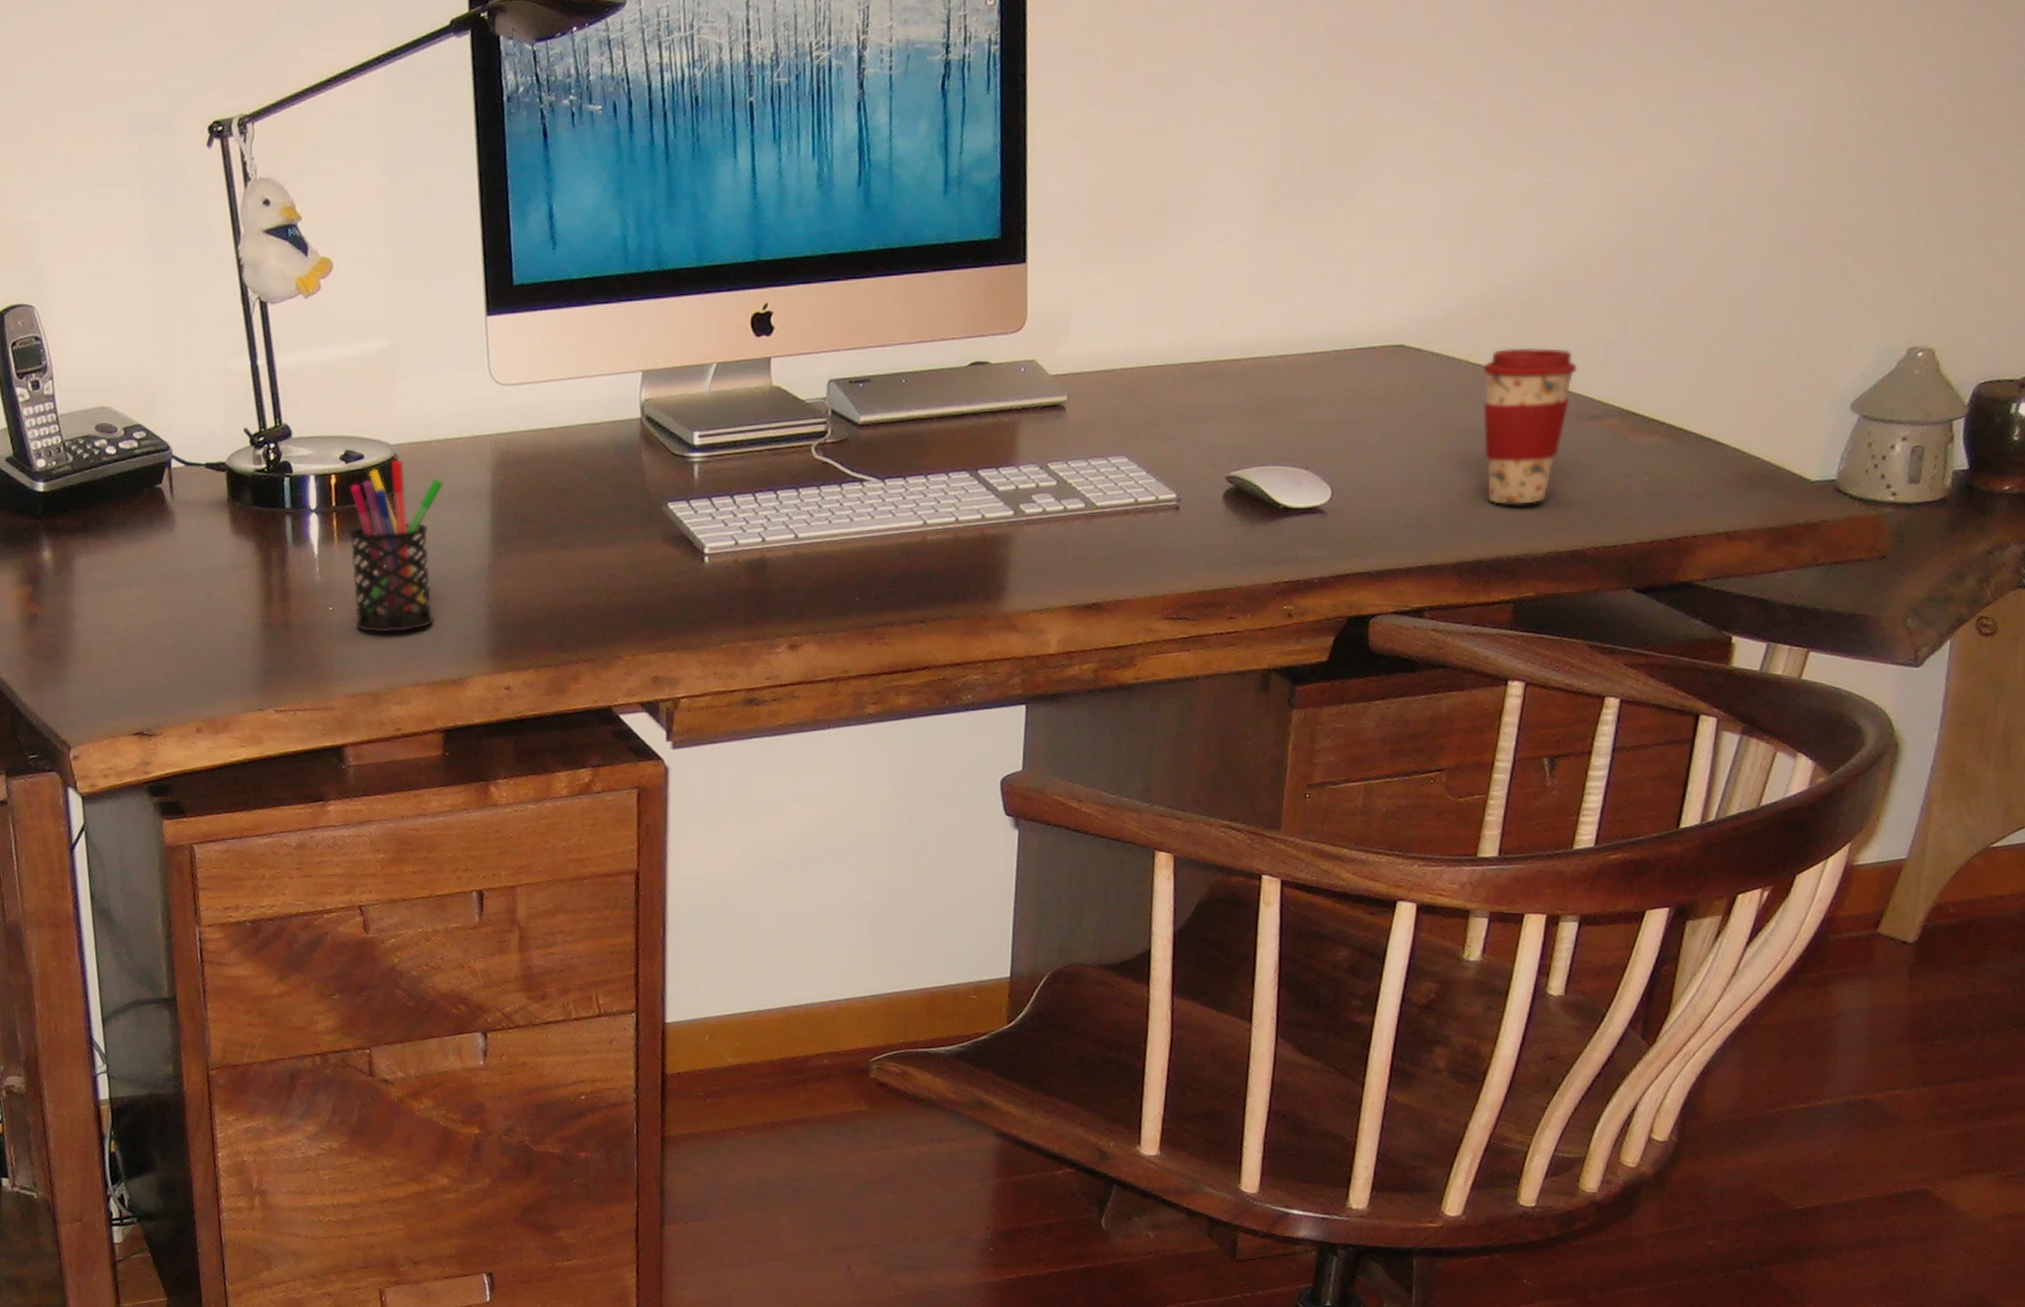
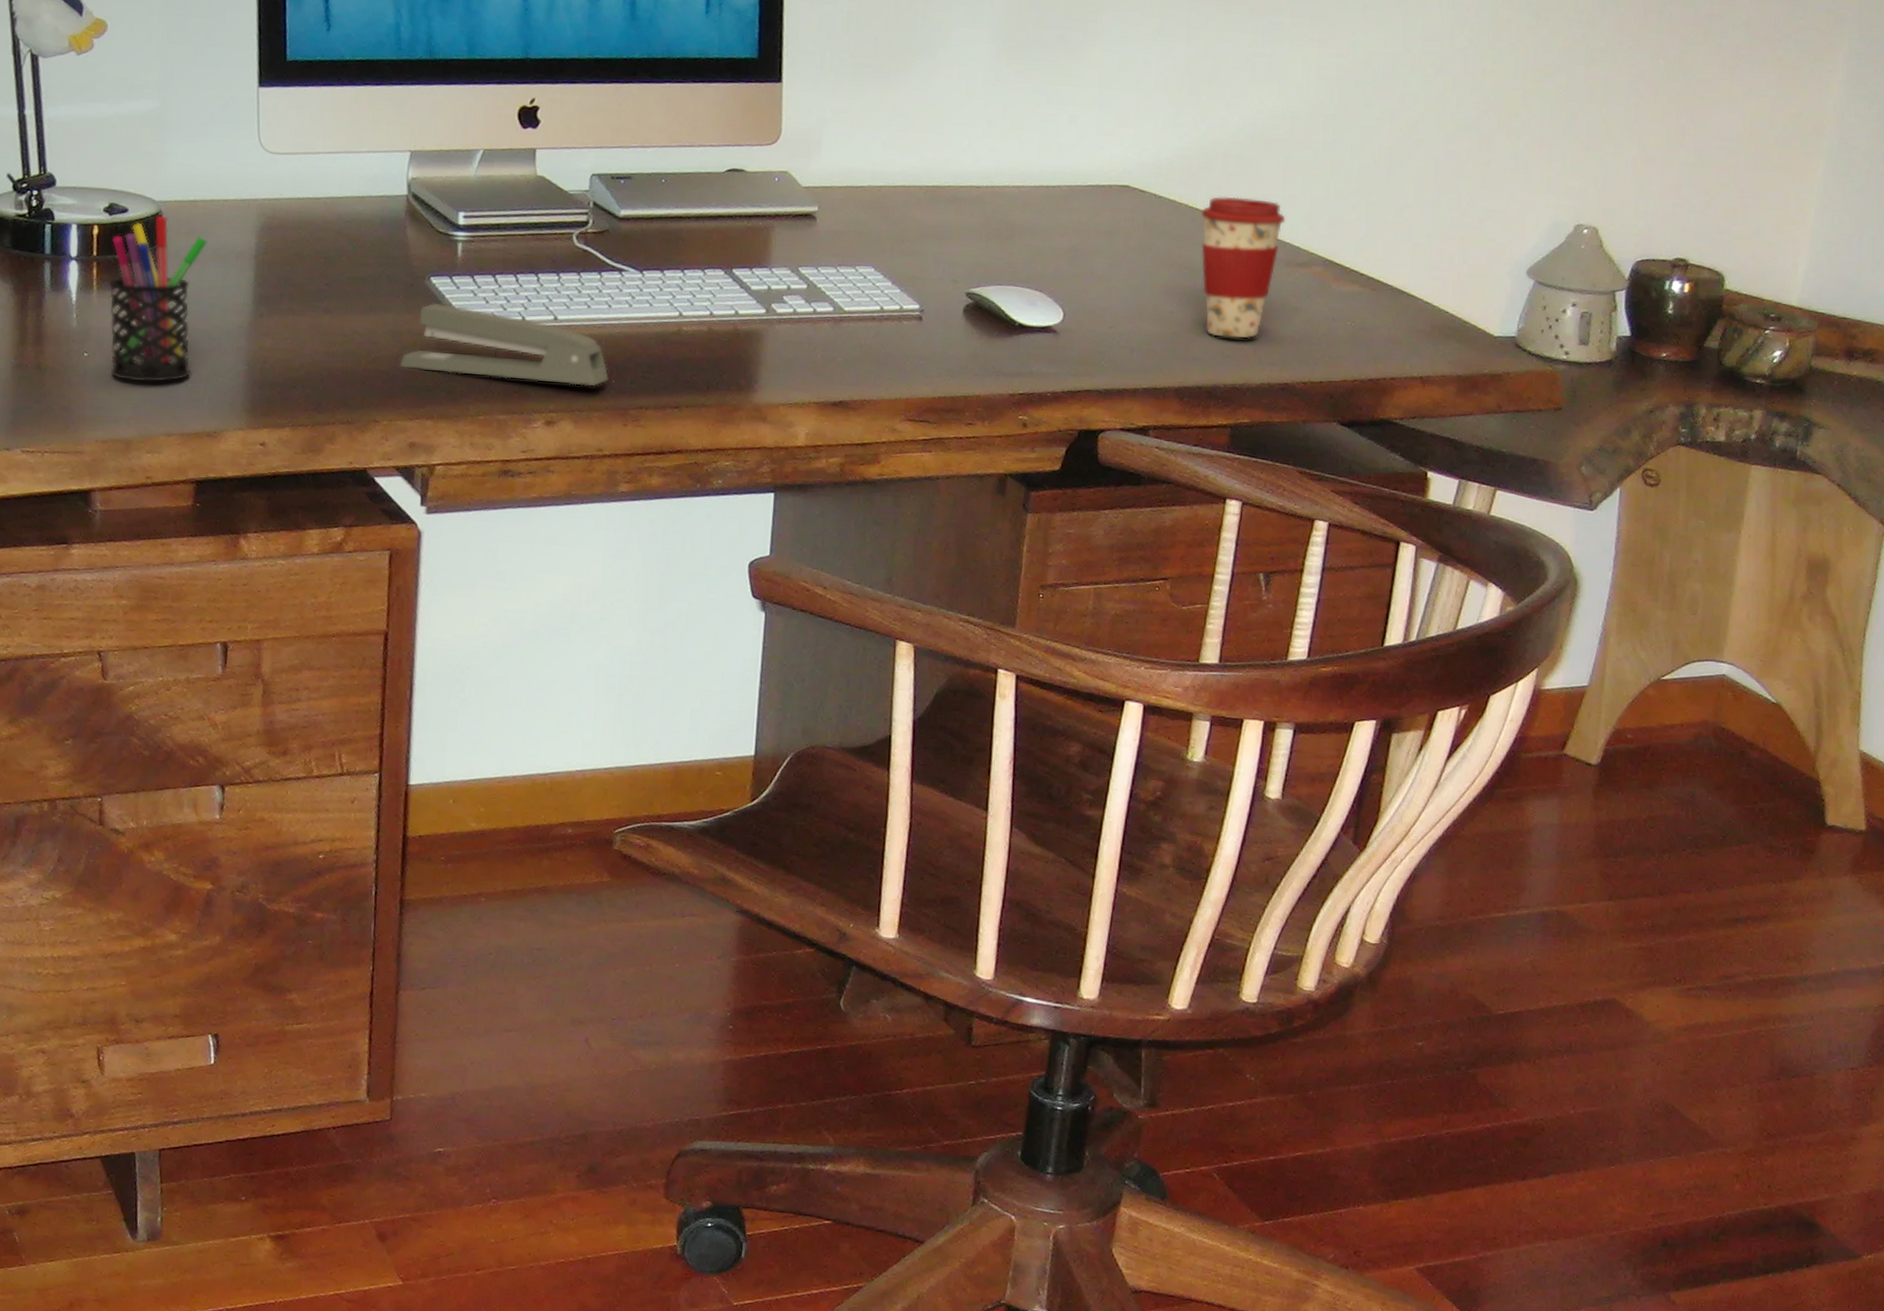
stapler: none [640,529,852,606] -> present [399,302,609,387]

